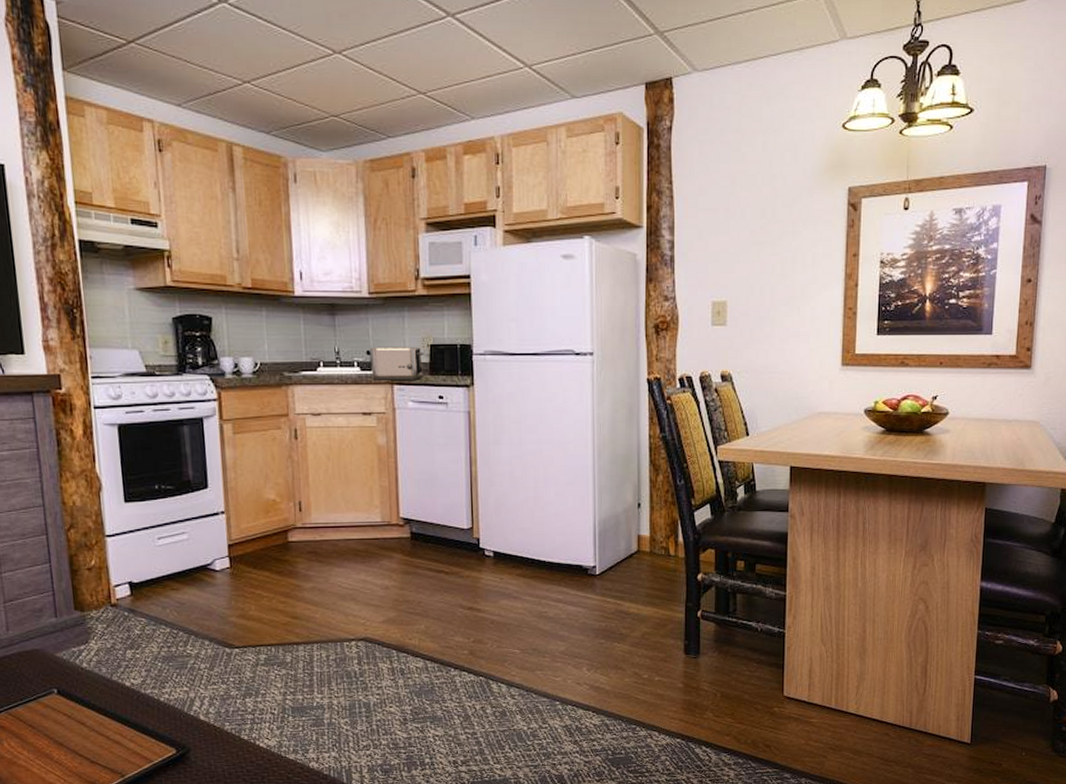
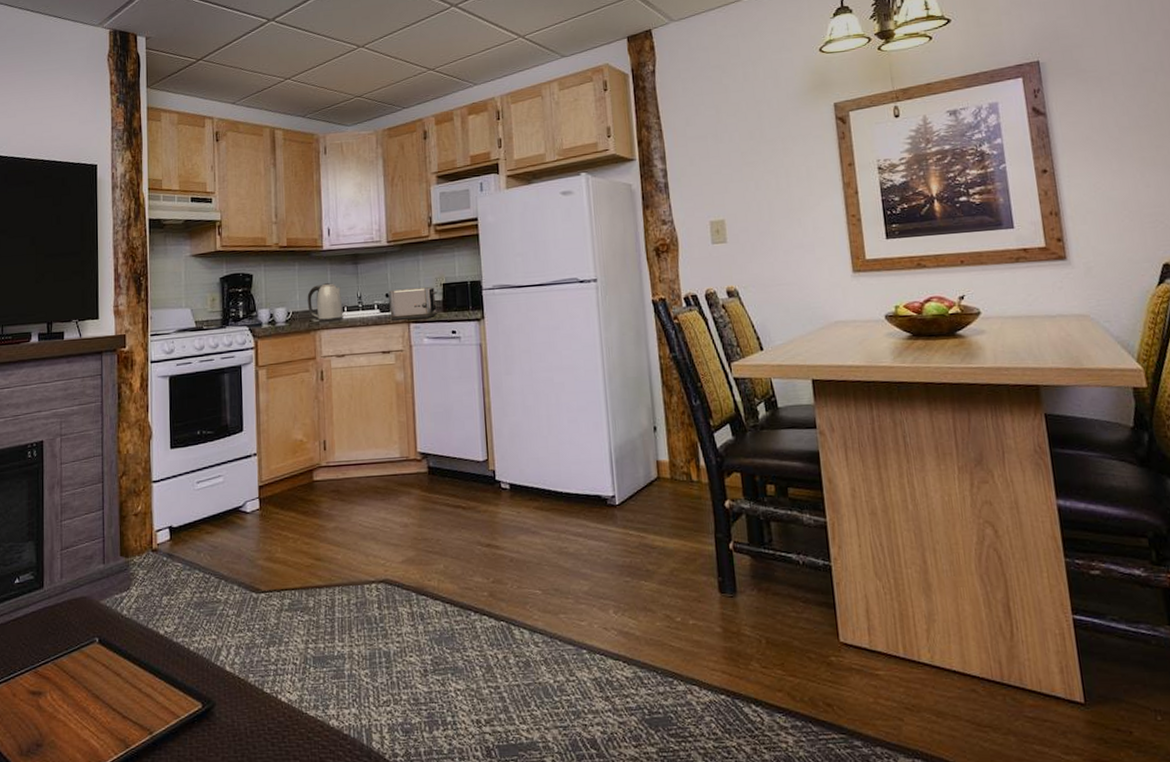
kettle: none [277,334,319,378] -> present [307,283,344,323]

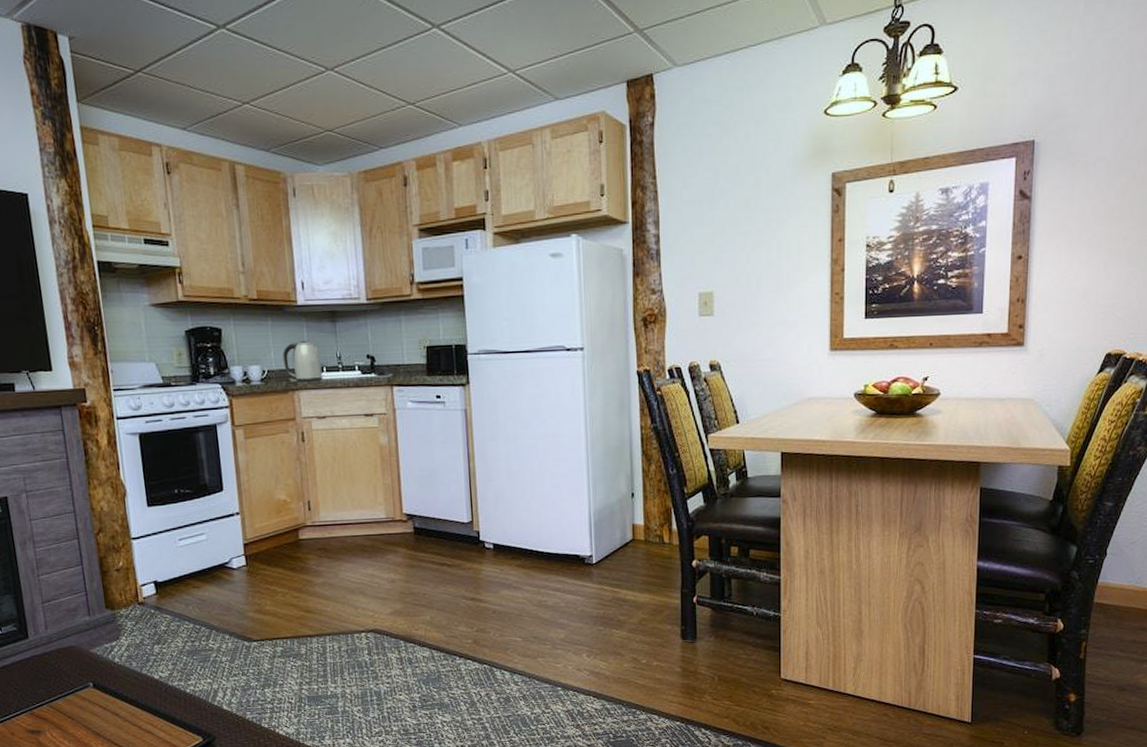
toaster: present [389,286,437,322] -> none [370,349,421,384]

